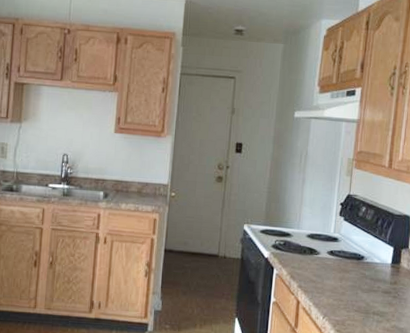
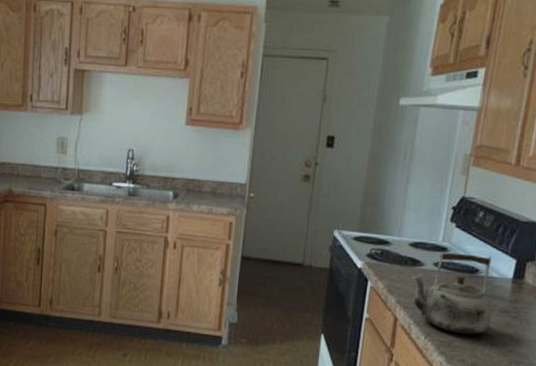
kettle: none [310,241,377,314] -> present [412,251,494,335]

